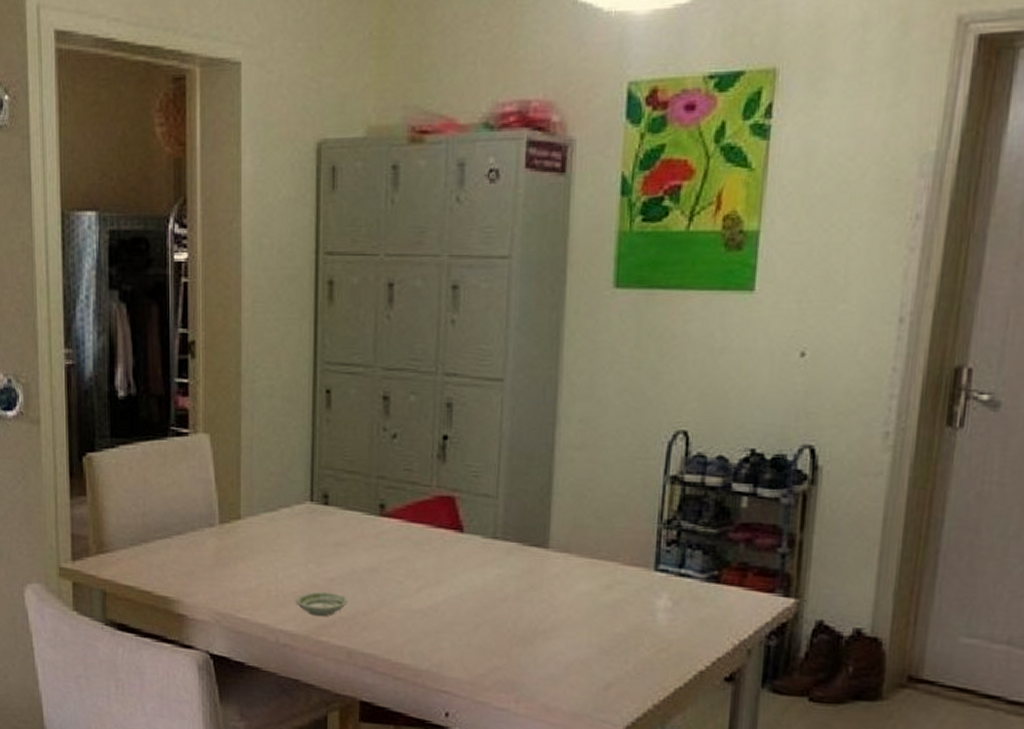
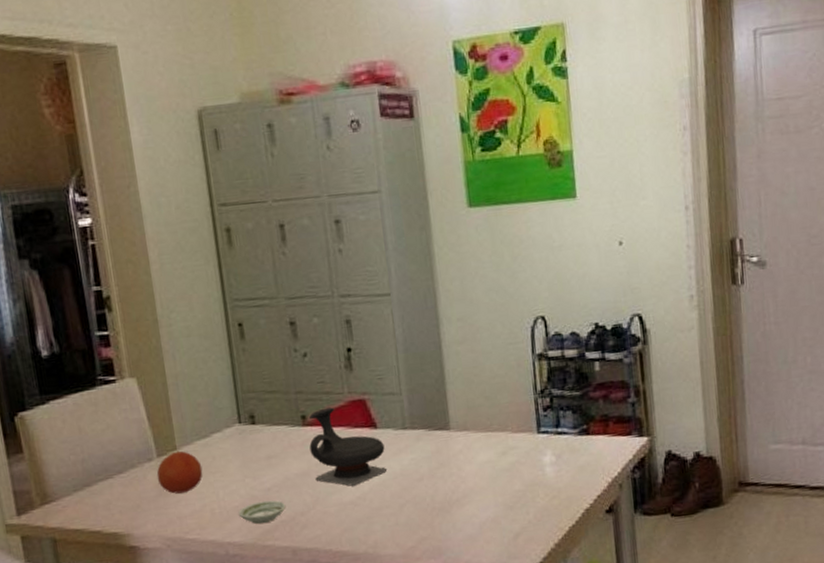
fruit: none [216,520,265,567] -> present [156,450,203,494]
teapot: none [384,499,469,593] -> present [309,407,388,486]

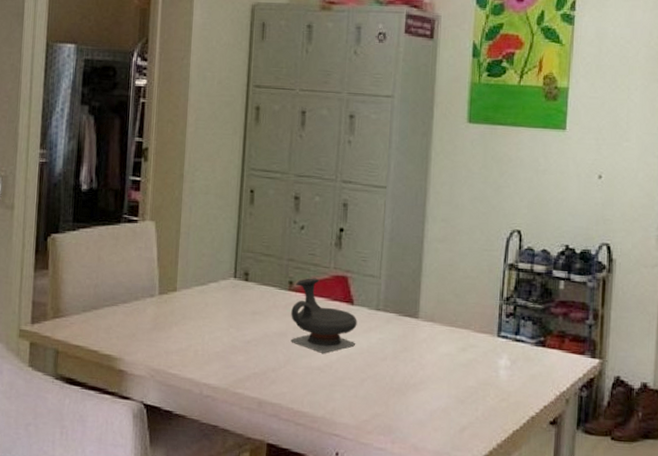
fruit: present [156,450,203,494] -> none [155,292,195,331]
saucer: present [238,500,286,525] -> none [217,351,261,373]

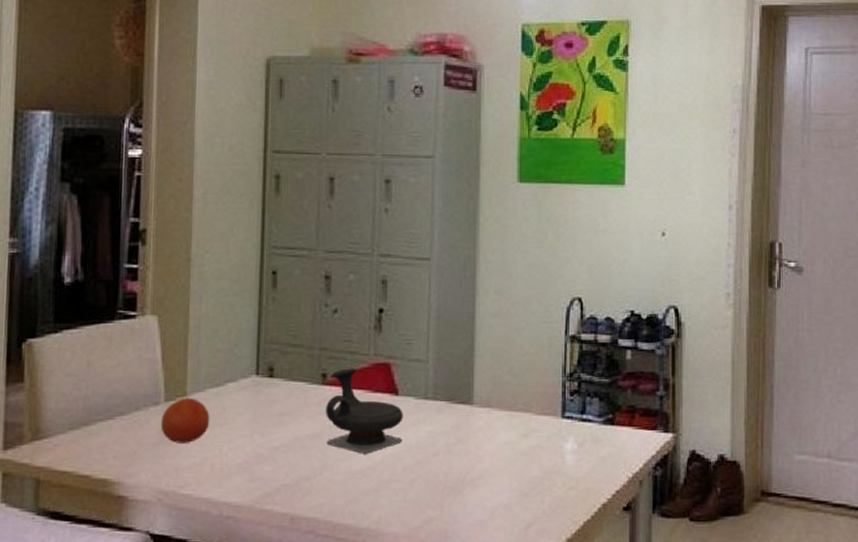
fruit: none [155,292,195,331] -> present [160,397,210,443]

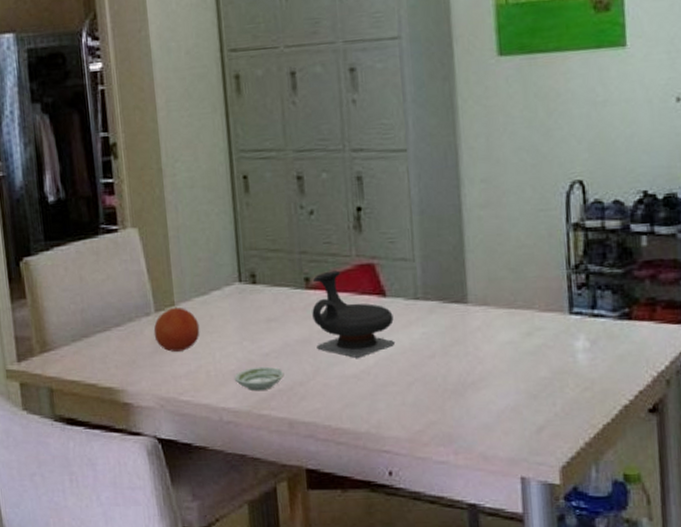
saucer: none [239,460,291,486] -> present [234,366,284,392]

